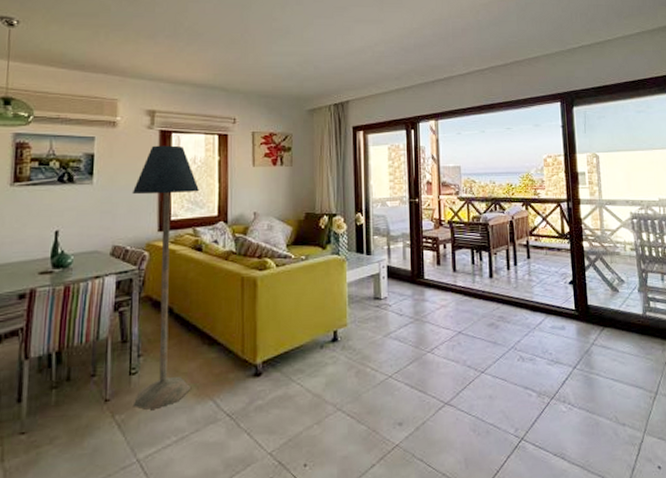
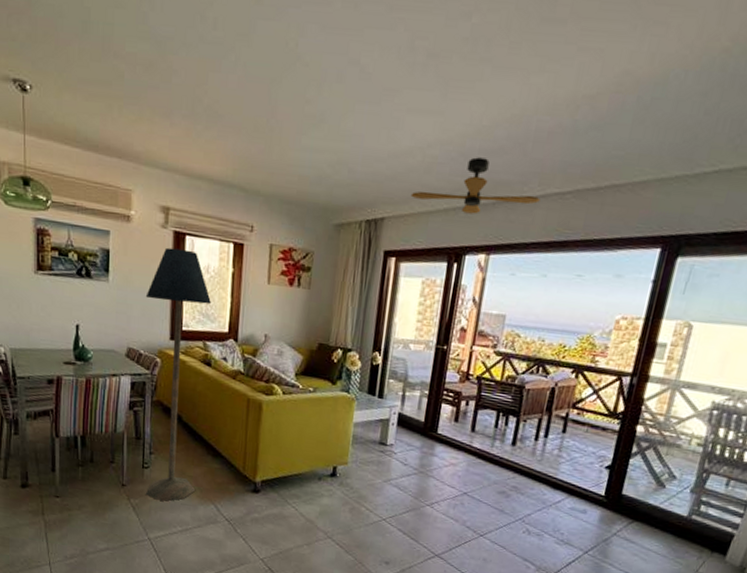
ceiling fan: none [367,50,467,91] -> present [410,157,540,214]

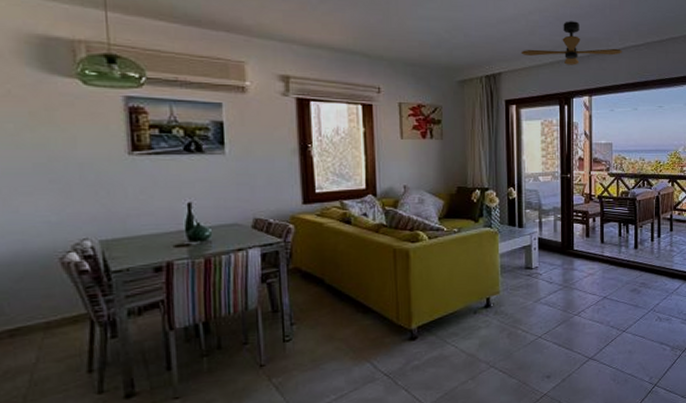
floor lamp: present [145,247,211,501] -> none [270,114,348,373]

